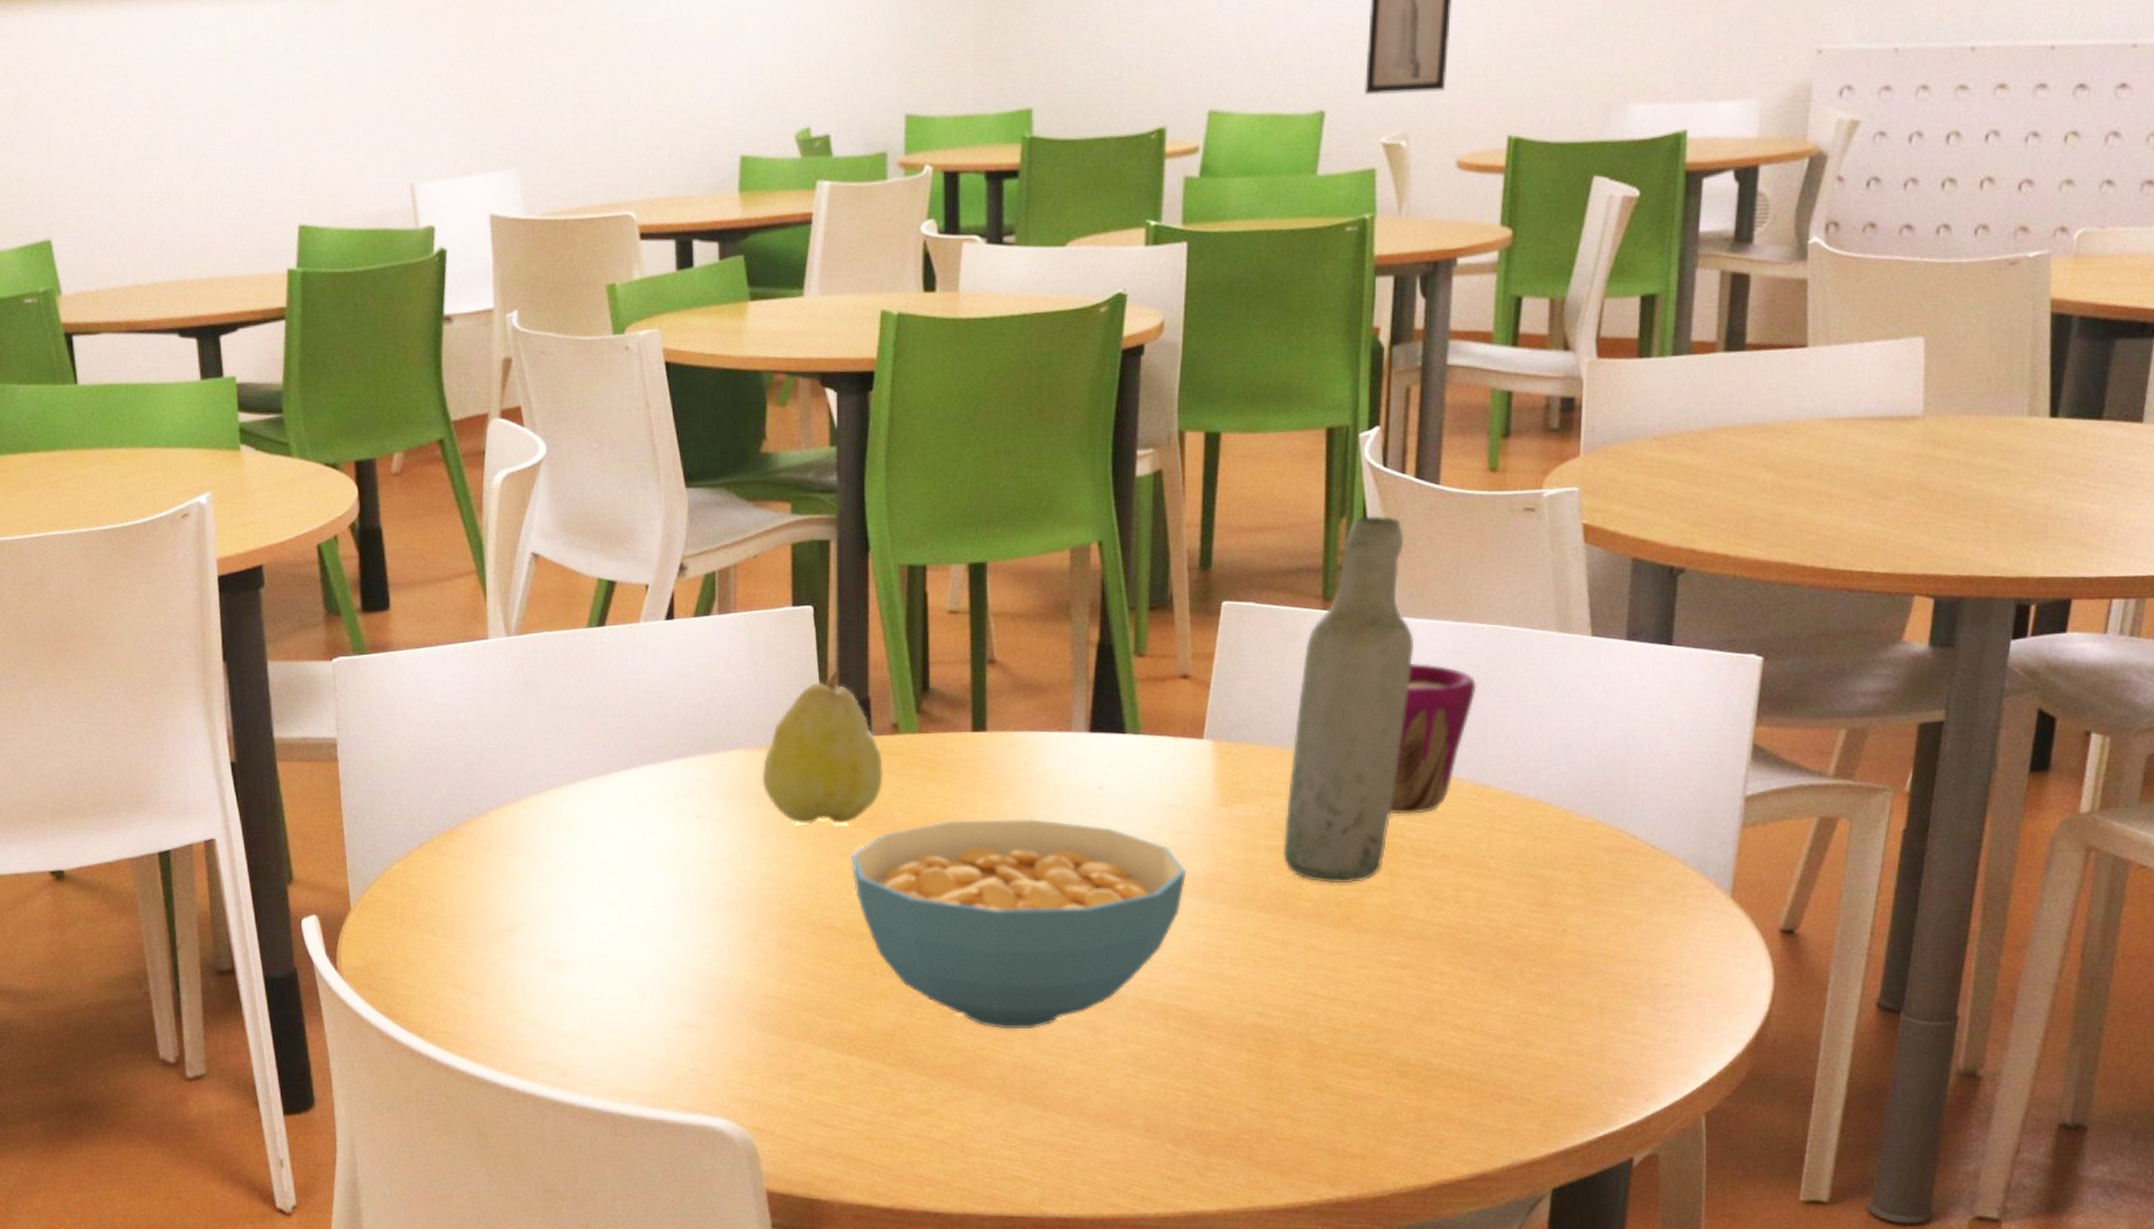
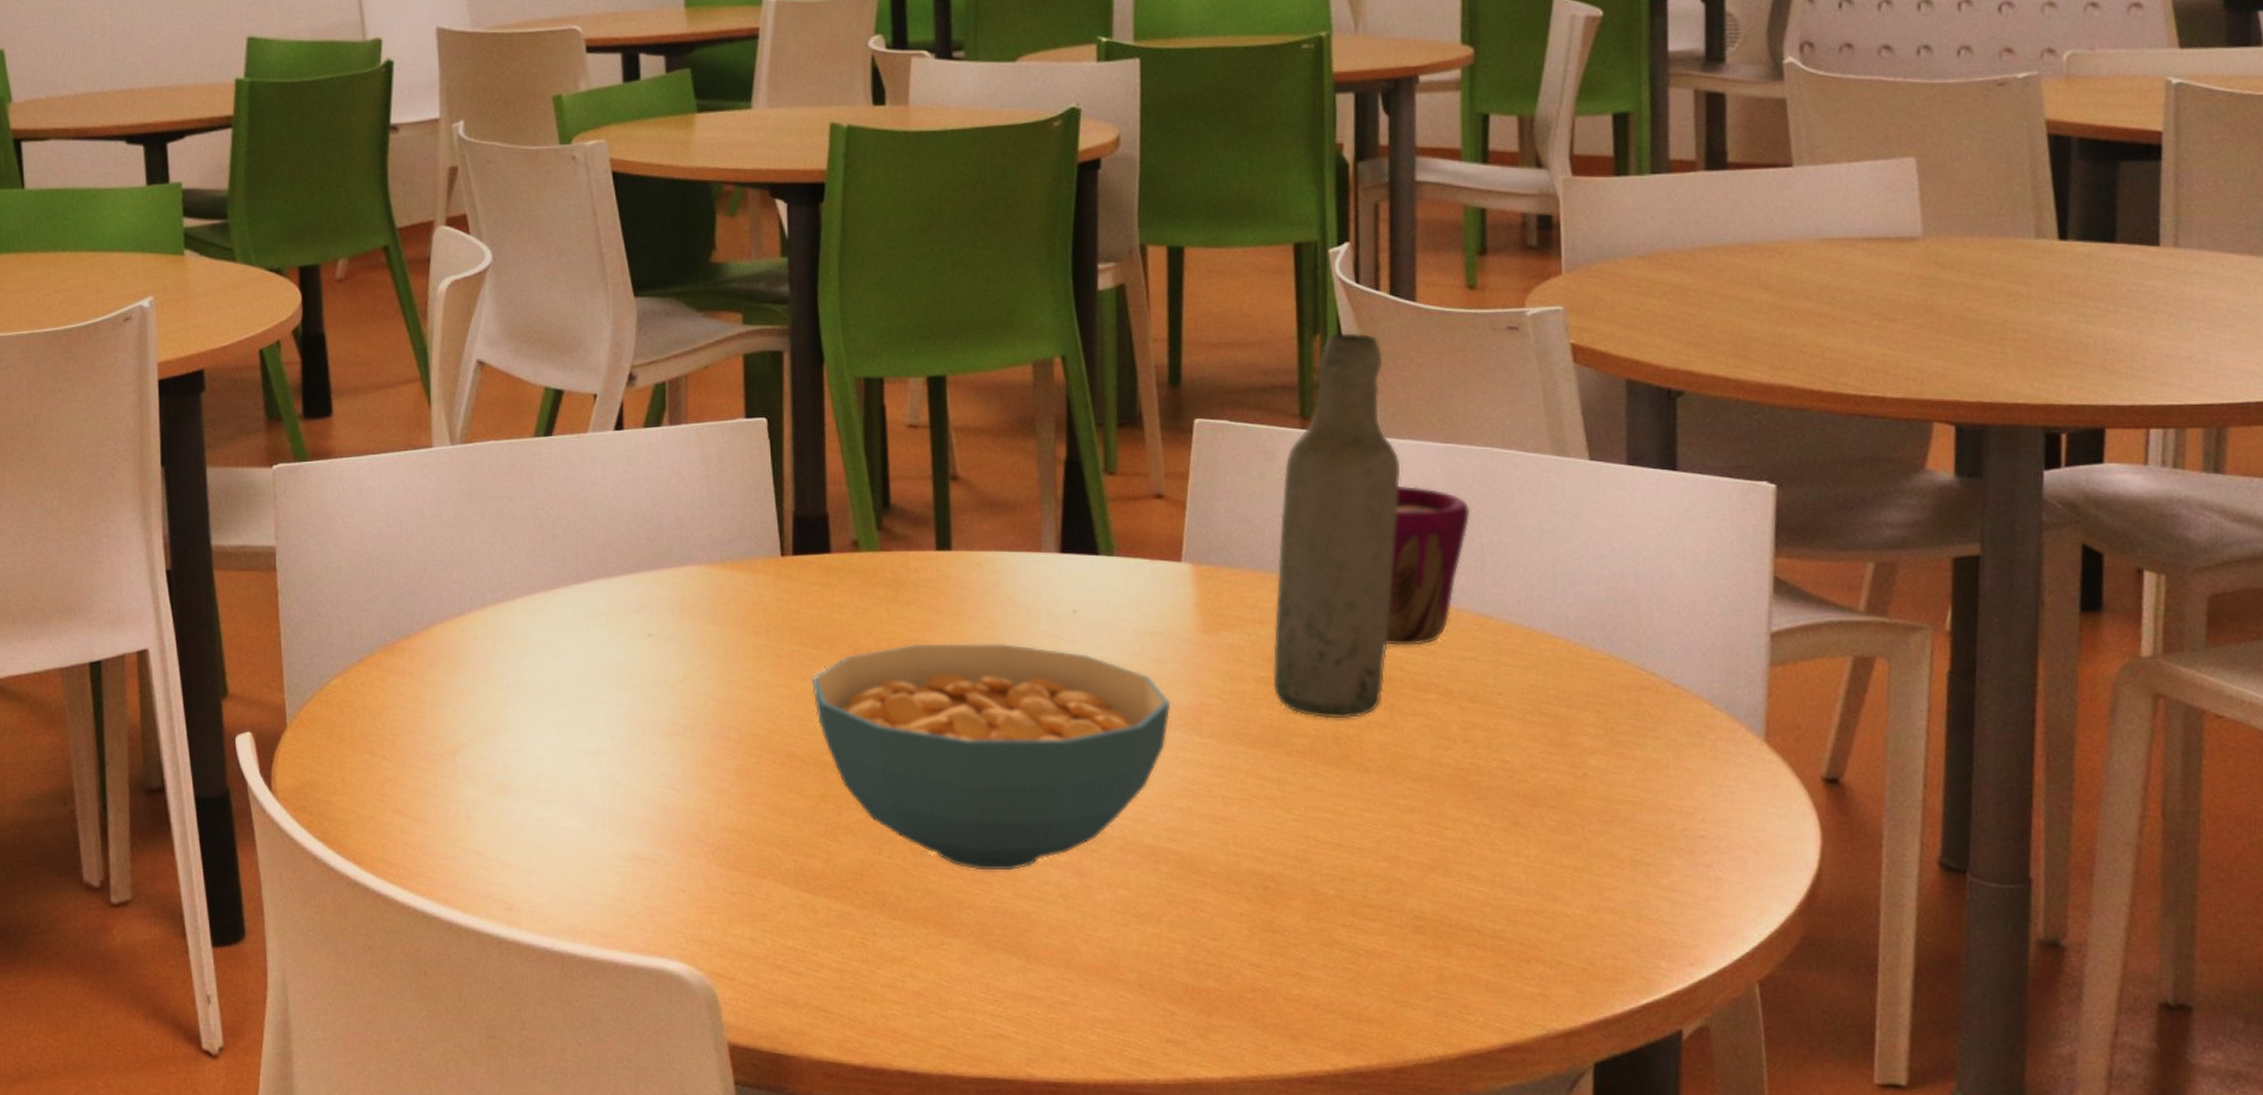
fruit: present [762,669,883,825] -> none [716,483,844,646]

